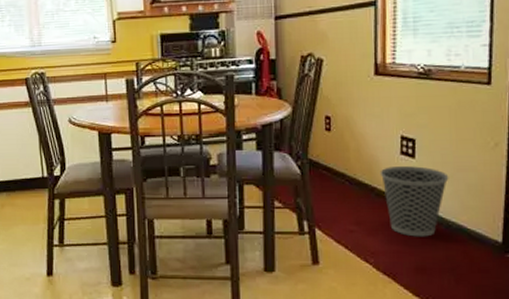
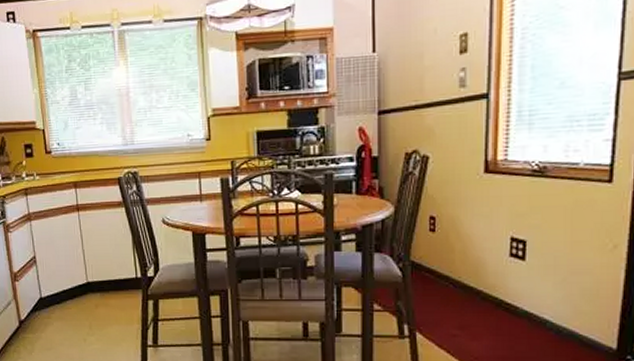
wastebasket: present [380,166,449,237] -> none [486,269,562,342]

